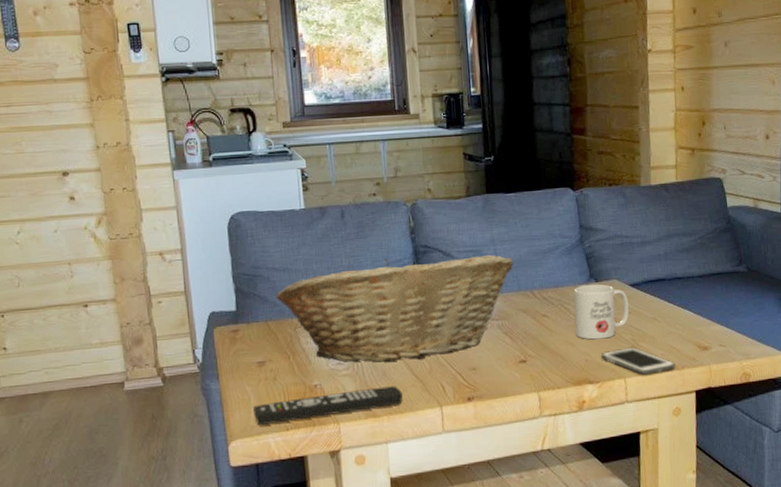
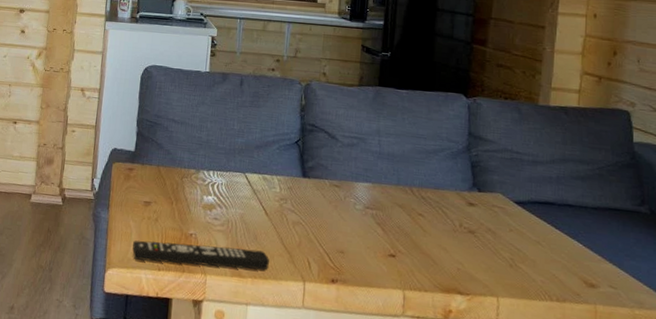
fruit basket: present [276,254,513,362] -> none [170,129,396,232]
mug: present [574,284,630,340] -> none [451,192,512,252]
cell phone: present [600,347,676,375] -> none [474,264,556,301]

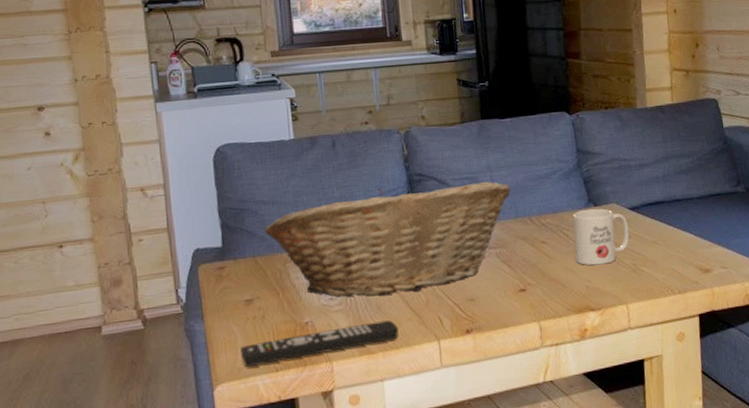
fruit basket: none [170,129,396,232] -> present [264,181,510,297]
mug: none [451,192,512,252] -> present [573,208,630,266]

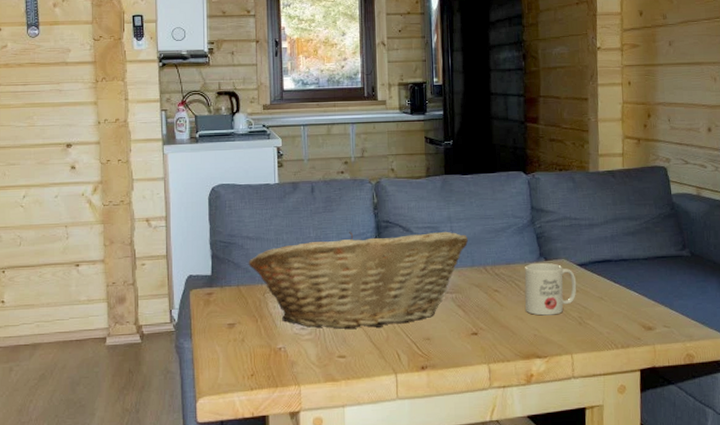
remote control: present [240,320,399,367] -> none [222,352,360,384]

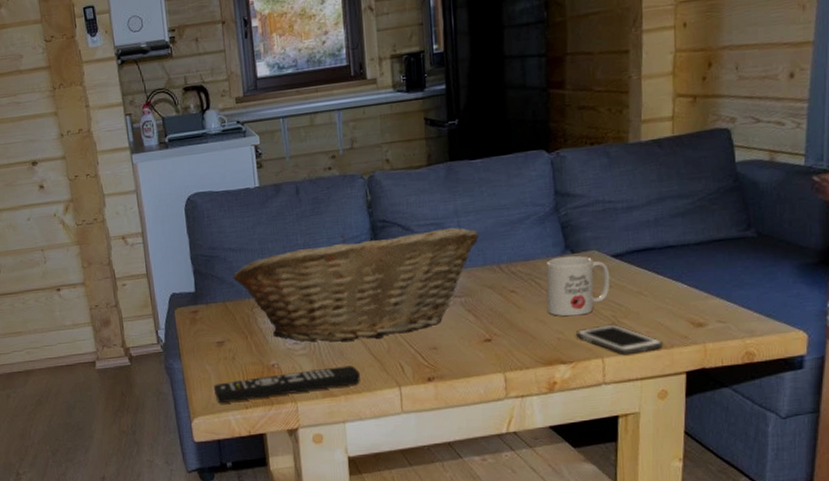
remote control: none [222,352,360,384] -> present [214,365,360,403]
cell phone: none [548,324,621,352] -> present [575,324,663,355]

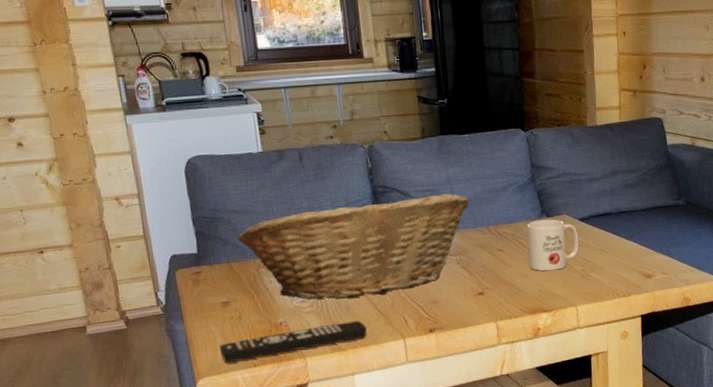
cell phone: present [575,324,663,355] -> none [553,277,622,303]

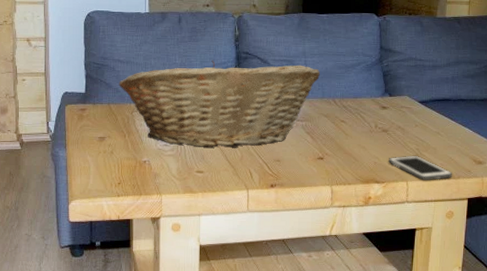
remote control: present [219,320,367,363] -> none [92,168,216,190]
mug: present [527,219,579,272] -> none [368,98,417,146]
cell phone: none [553,277,622,303] -> present [387,155,452,180]

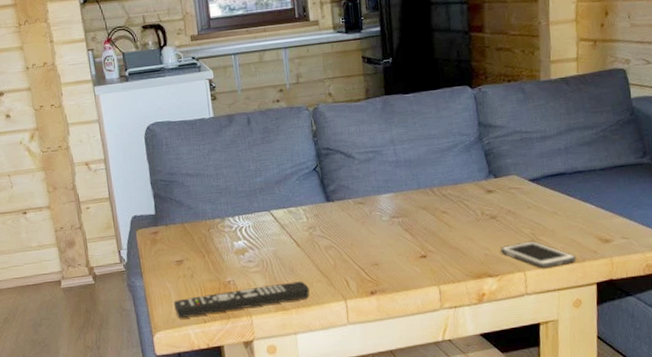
remote control: none [92,168,216,190] -> present [174,281,310,318]
fruit basket: present [118,60,320,148] -> none [190,154,413,260]

